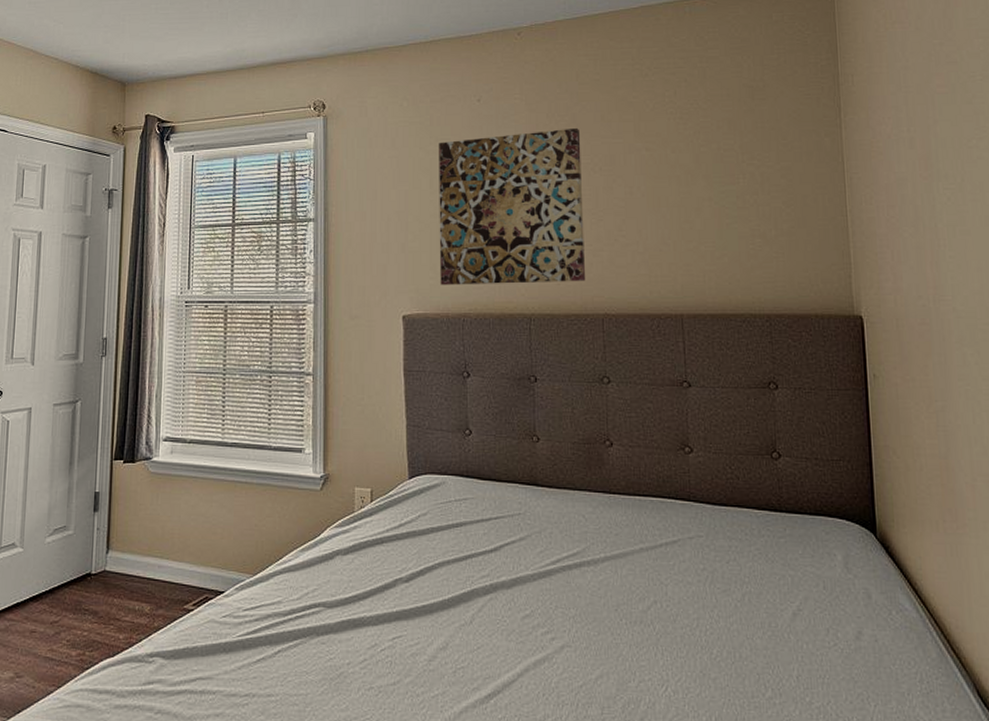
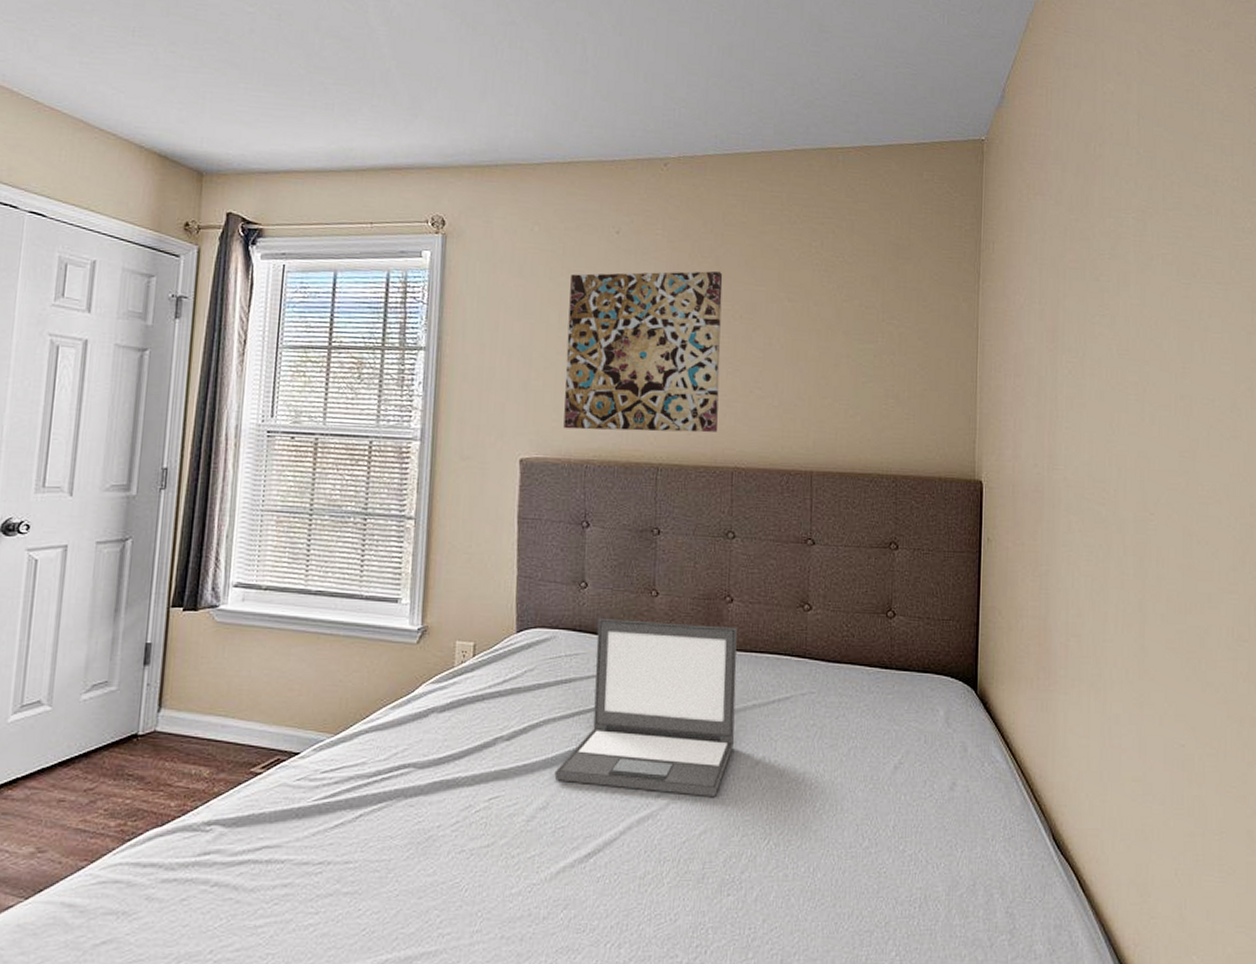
laptop: none [452,465,625,641] -> present [554,619,737,796]

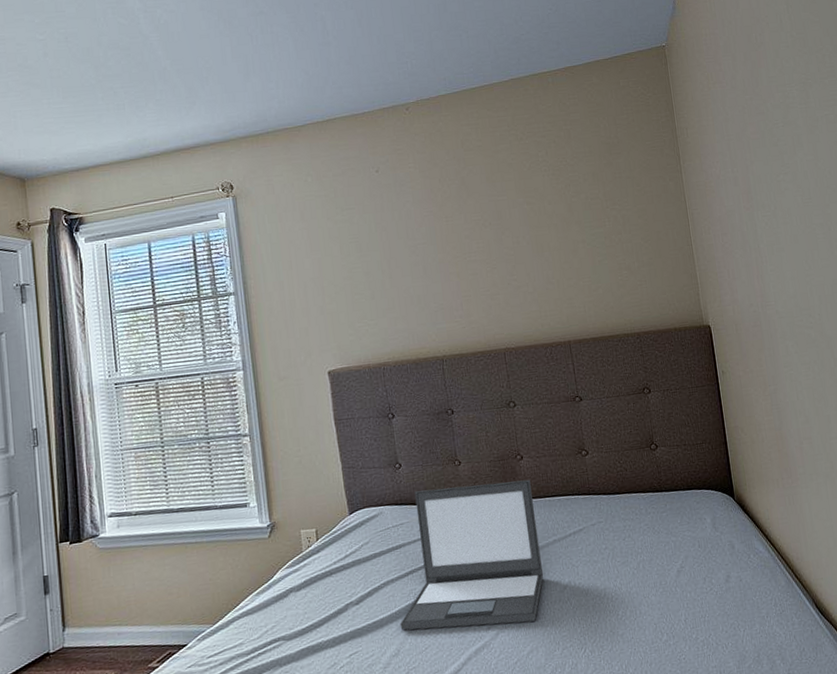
wall art: present [563,271,723,433] -> none [345,189,487,340]

